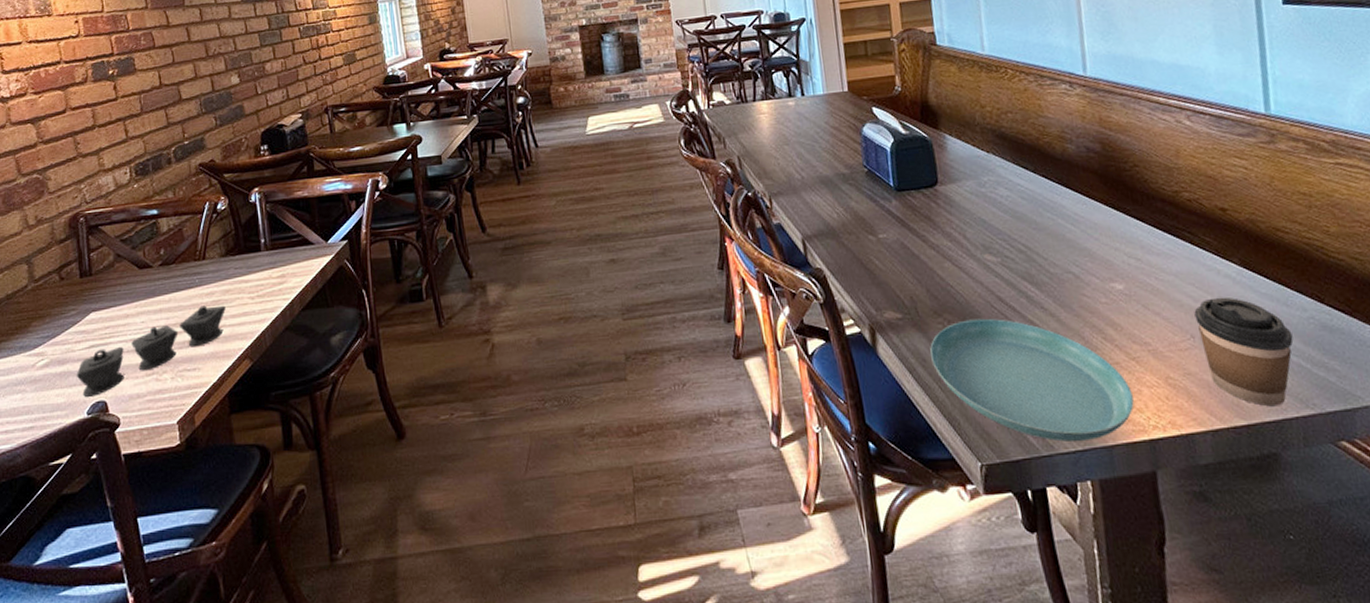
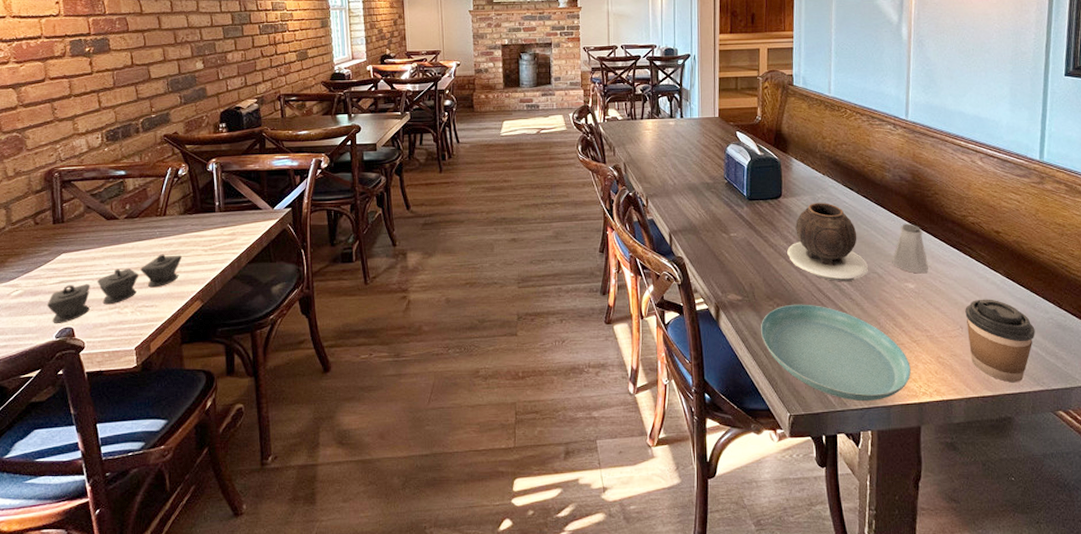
vase: none [953,187,1061,287] -> present [787,203,869,282]
saltshaker: none [1089,206,1140,270] -> present [892,223,929,274]

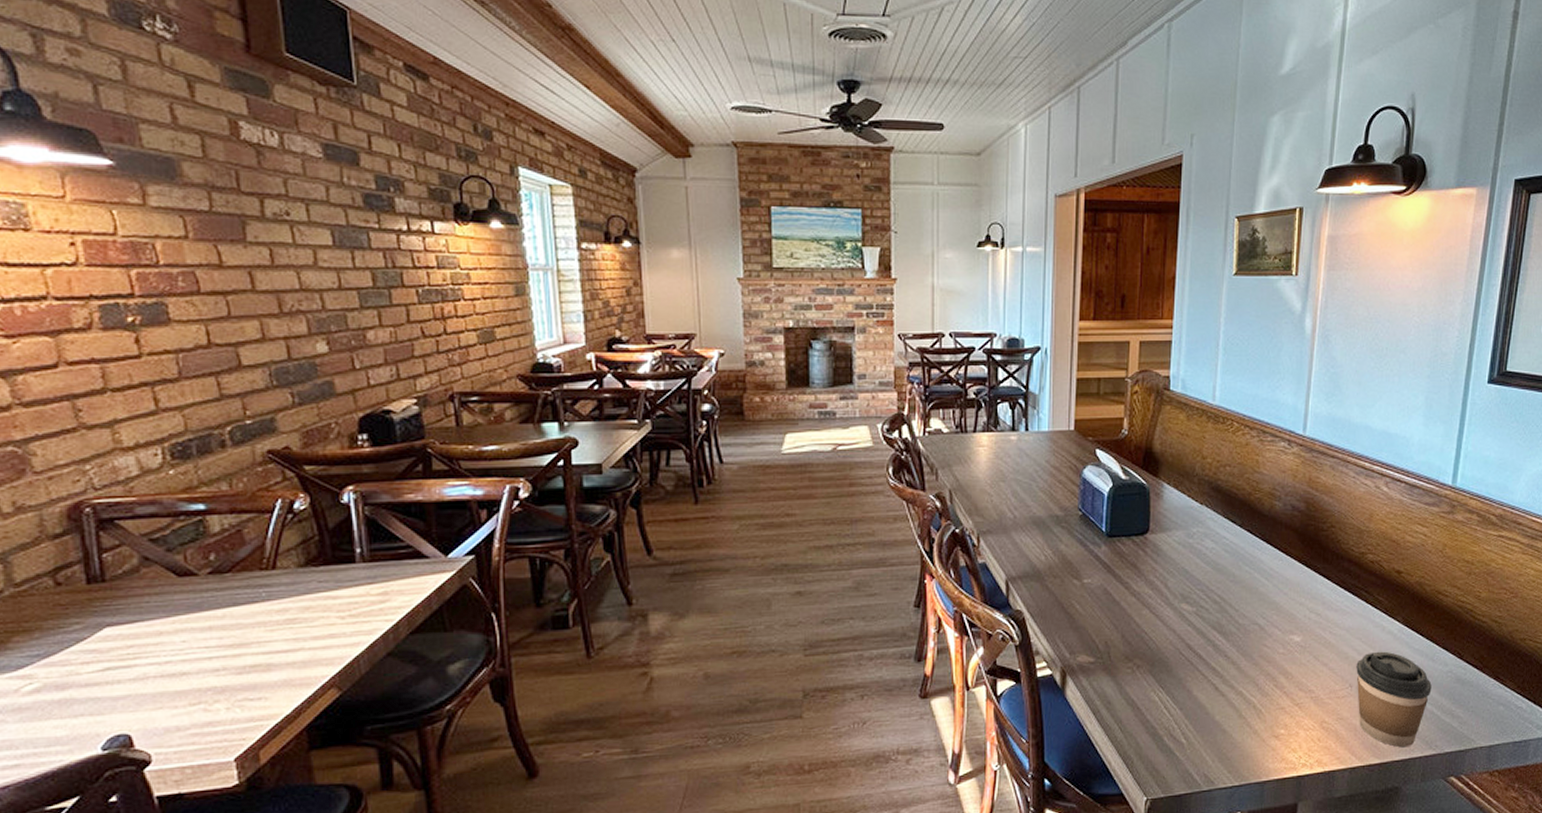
sugar bowl: present [46,254,182,323] -> none [83,624,304,729]
saucer: present [760,304,911,401] -> none [1115,664,1290,778]
vase: present [787,203,869,282] -> none [1153,539,1249,636]
saltshaker: present [892,223,929,274] -> none [1276,563,1319,624]

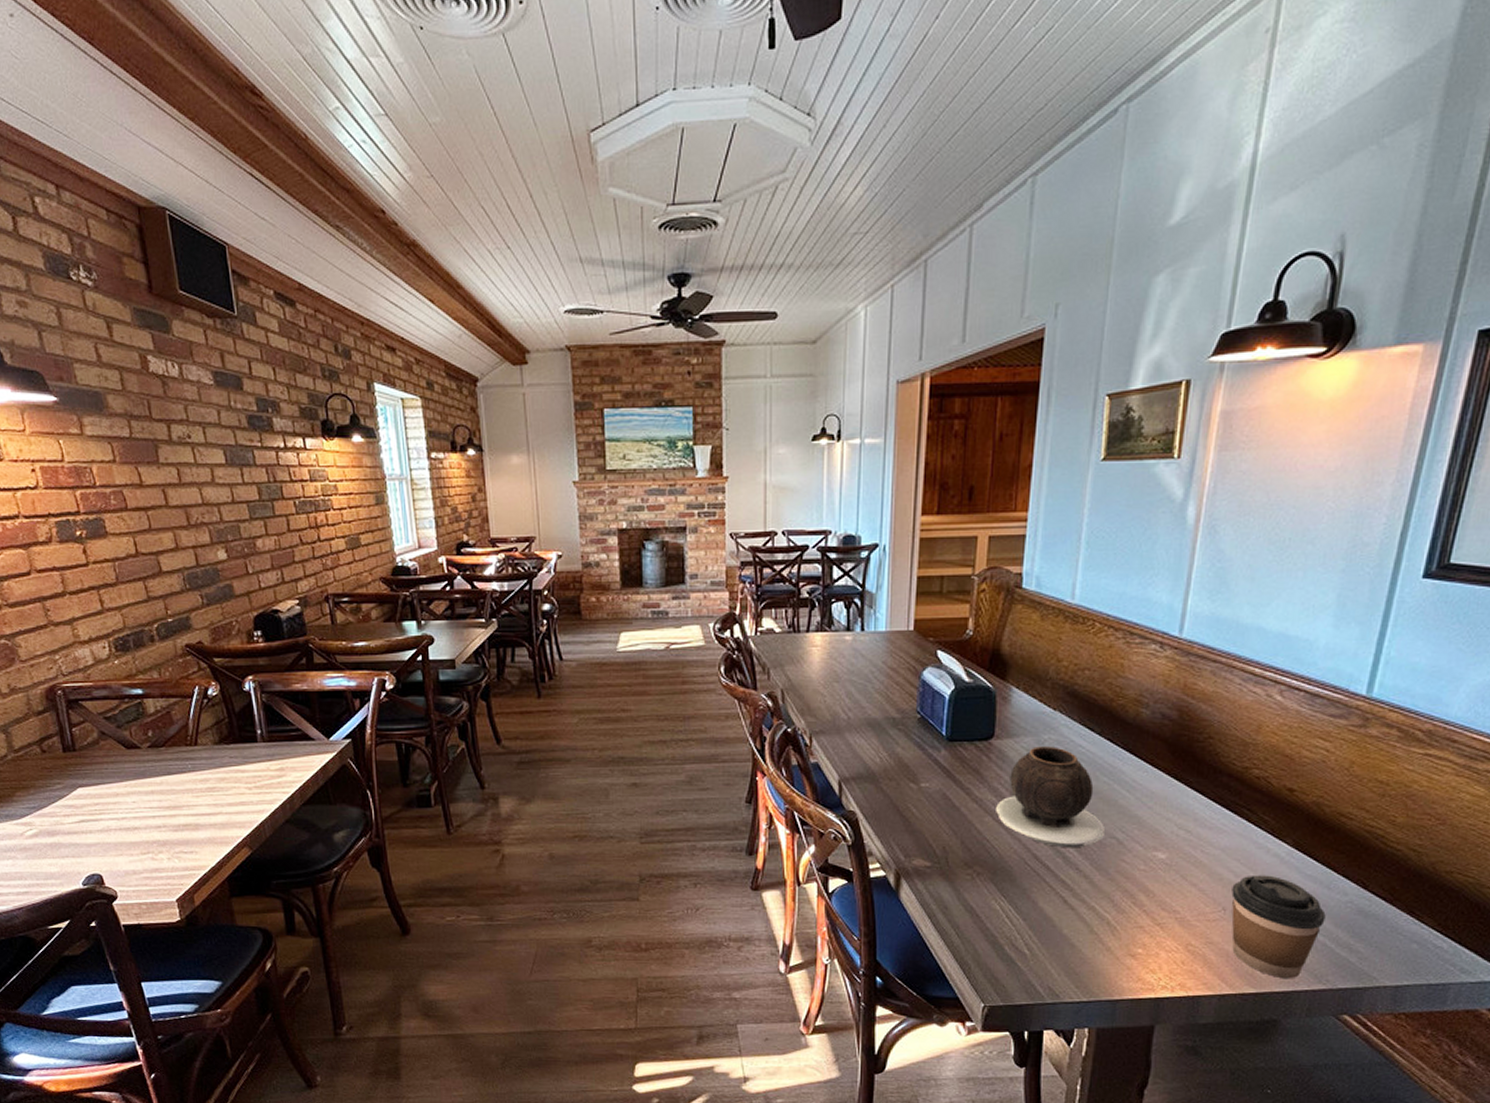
vase: none [1153,539,1249,636] -> present [996,746,1106,848]

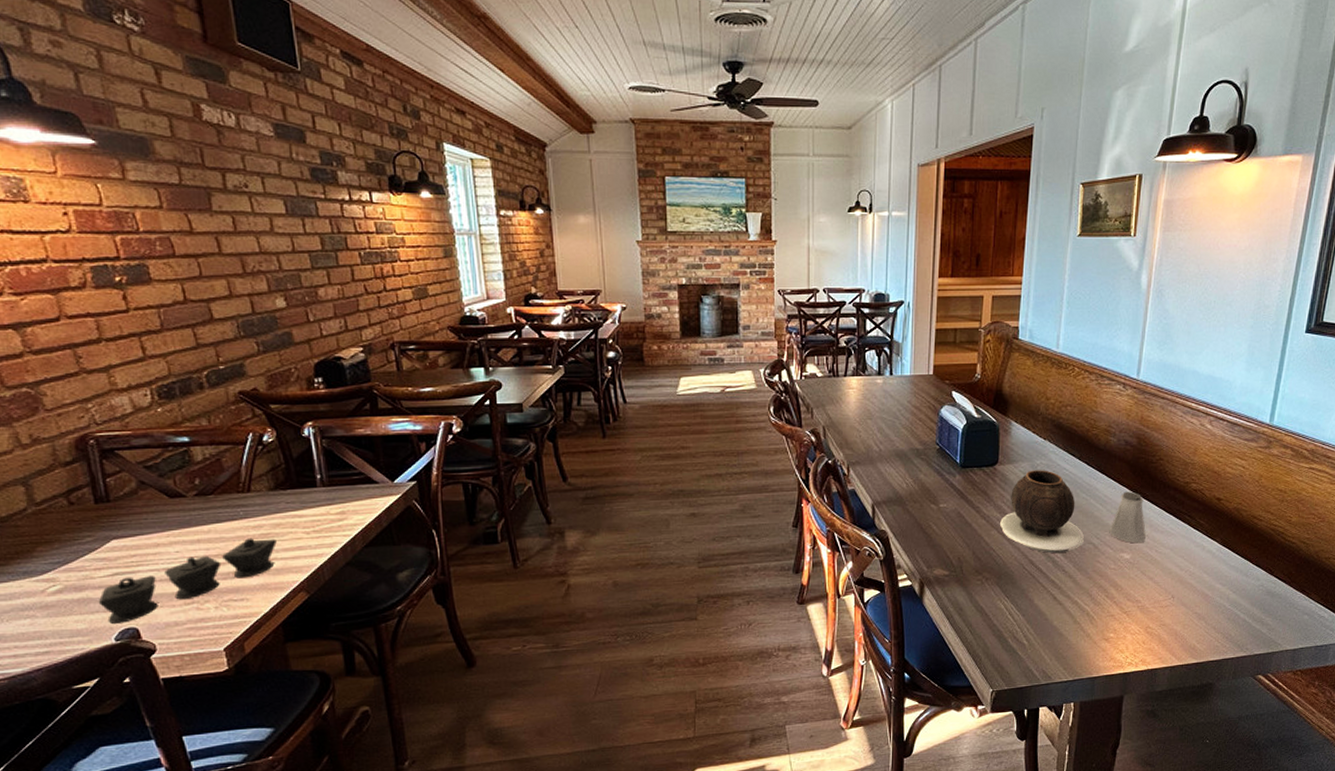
sugar bowl: none [67,791,222,869] -> present [98,538,277,623]
saltshaker: none [1138,776,1189,841] -> present [1109,491,1147,544]
coffee cup: present [1231,875,1326,979] -> none [1178,567,1245,650]

